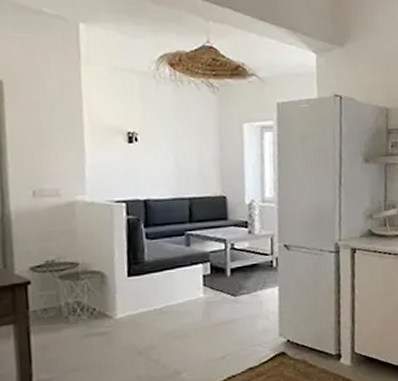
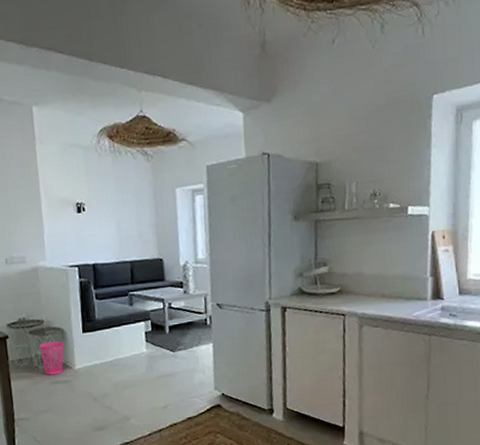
waste basket: none [71,286,105,327] -> present [39,341,65,375]

